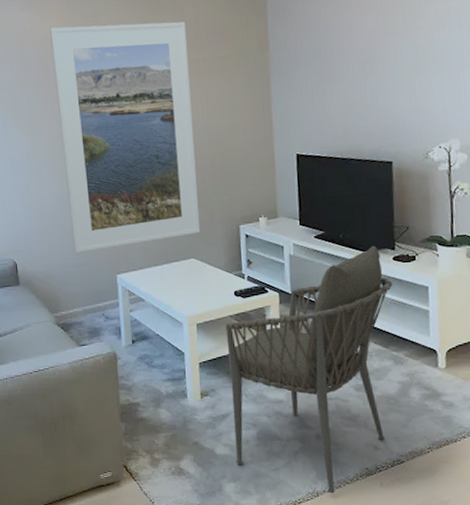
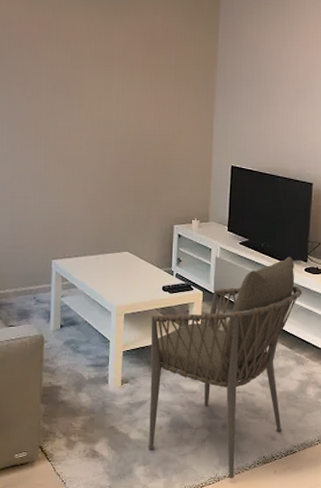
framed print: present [50,21,201,253] -> none [9,10,143,235]

